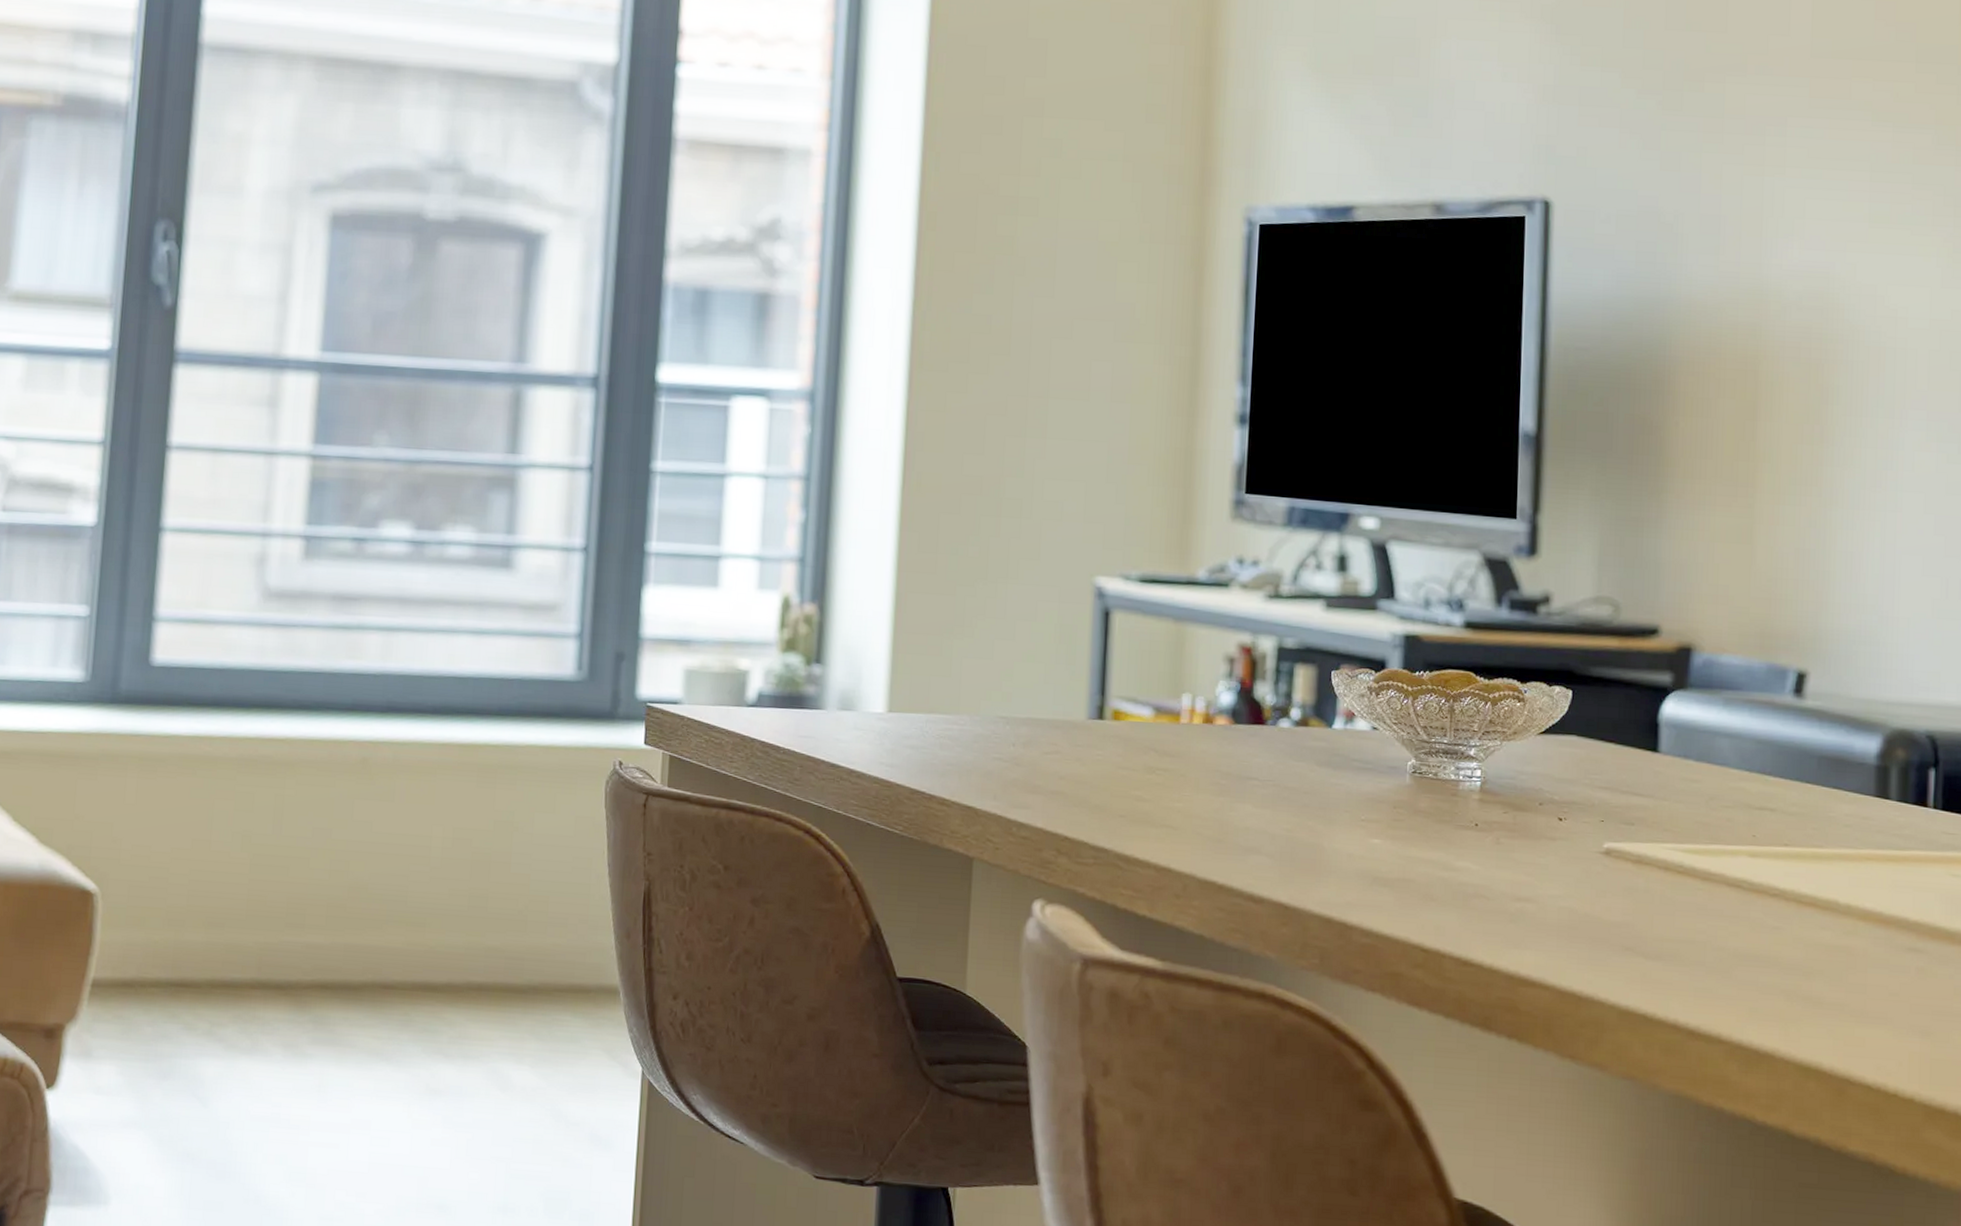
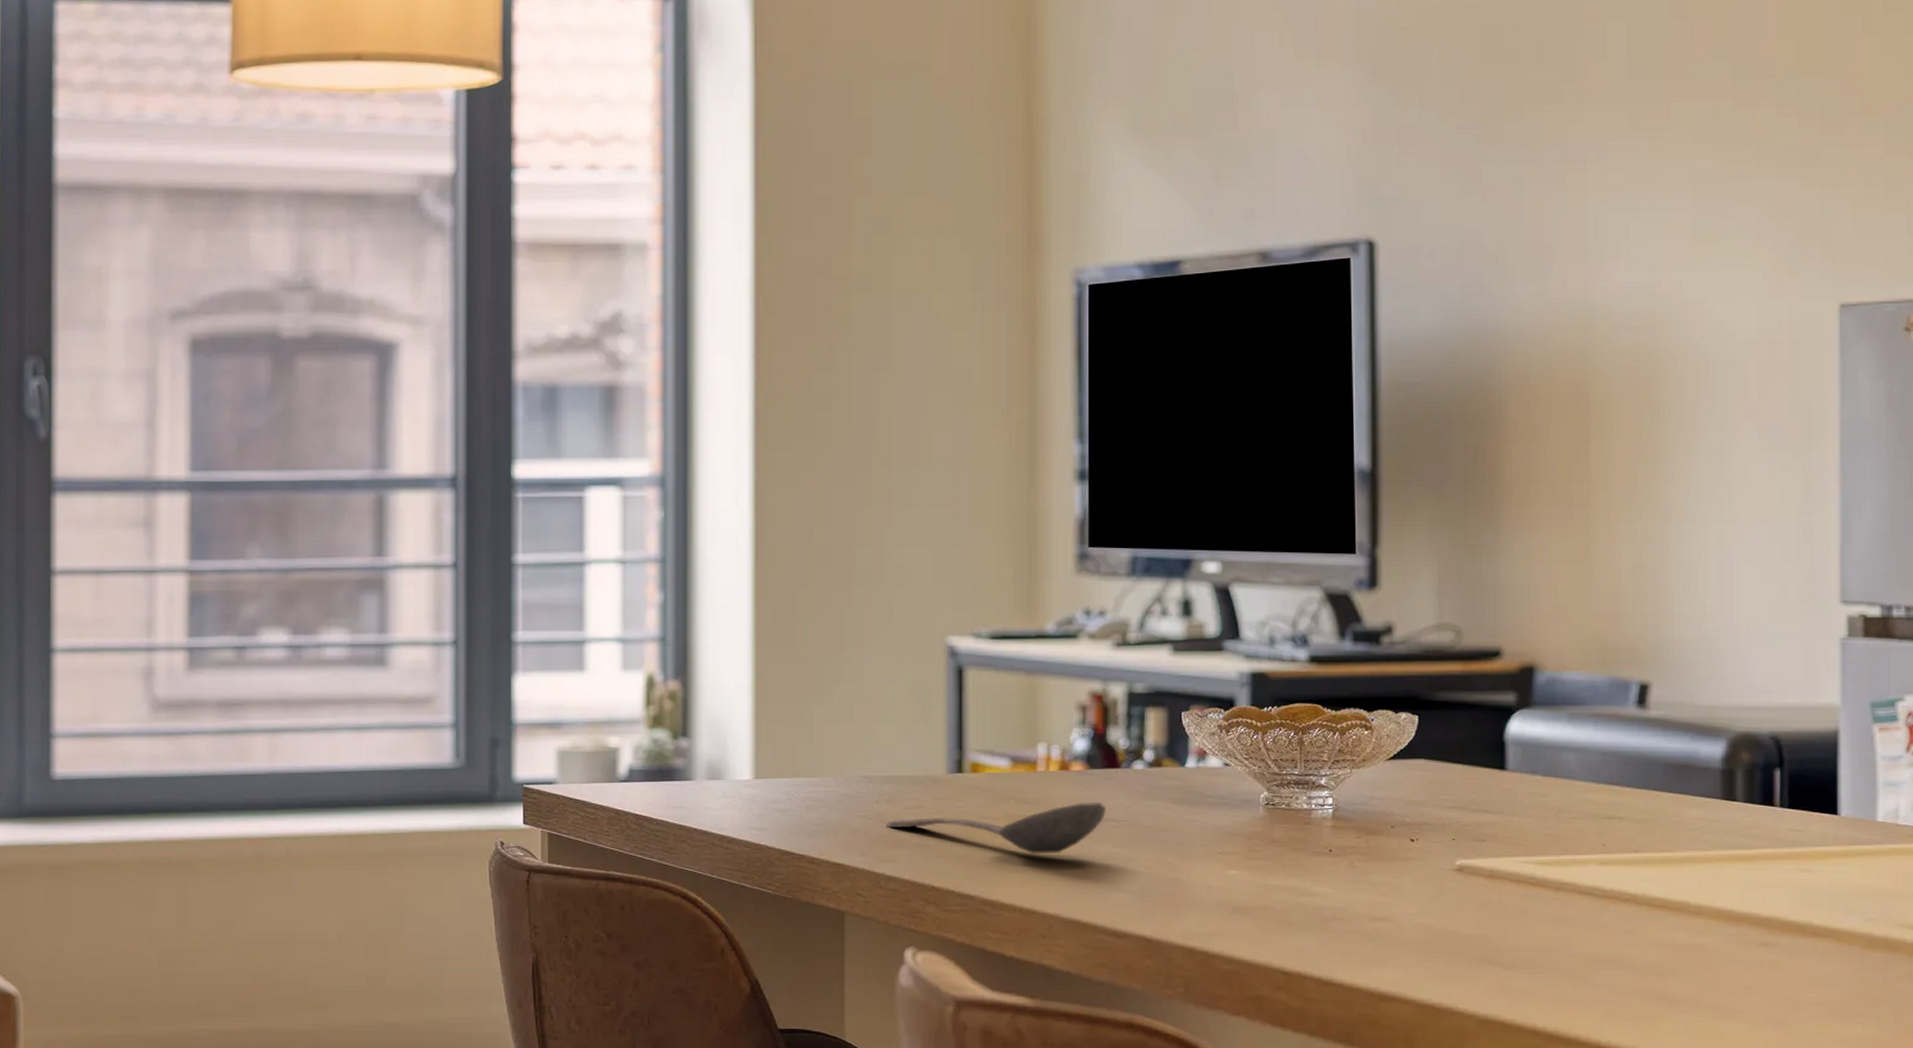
stirrer: none [1021,758,1249,810] -> present [886,801,1106,854]

